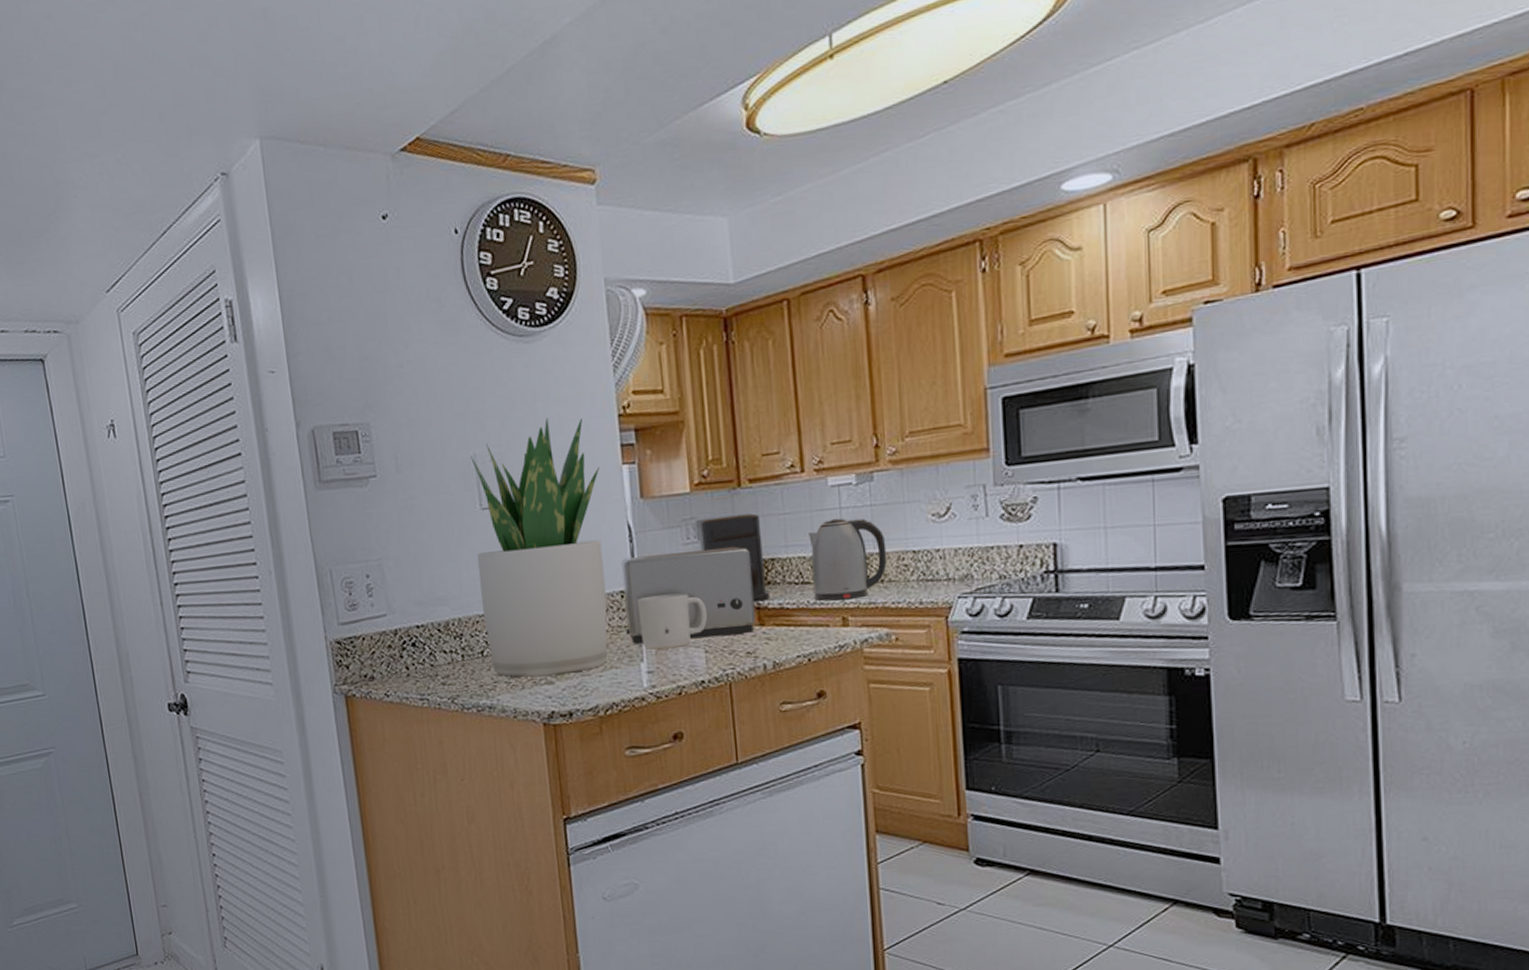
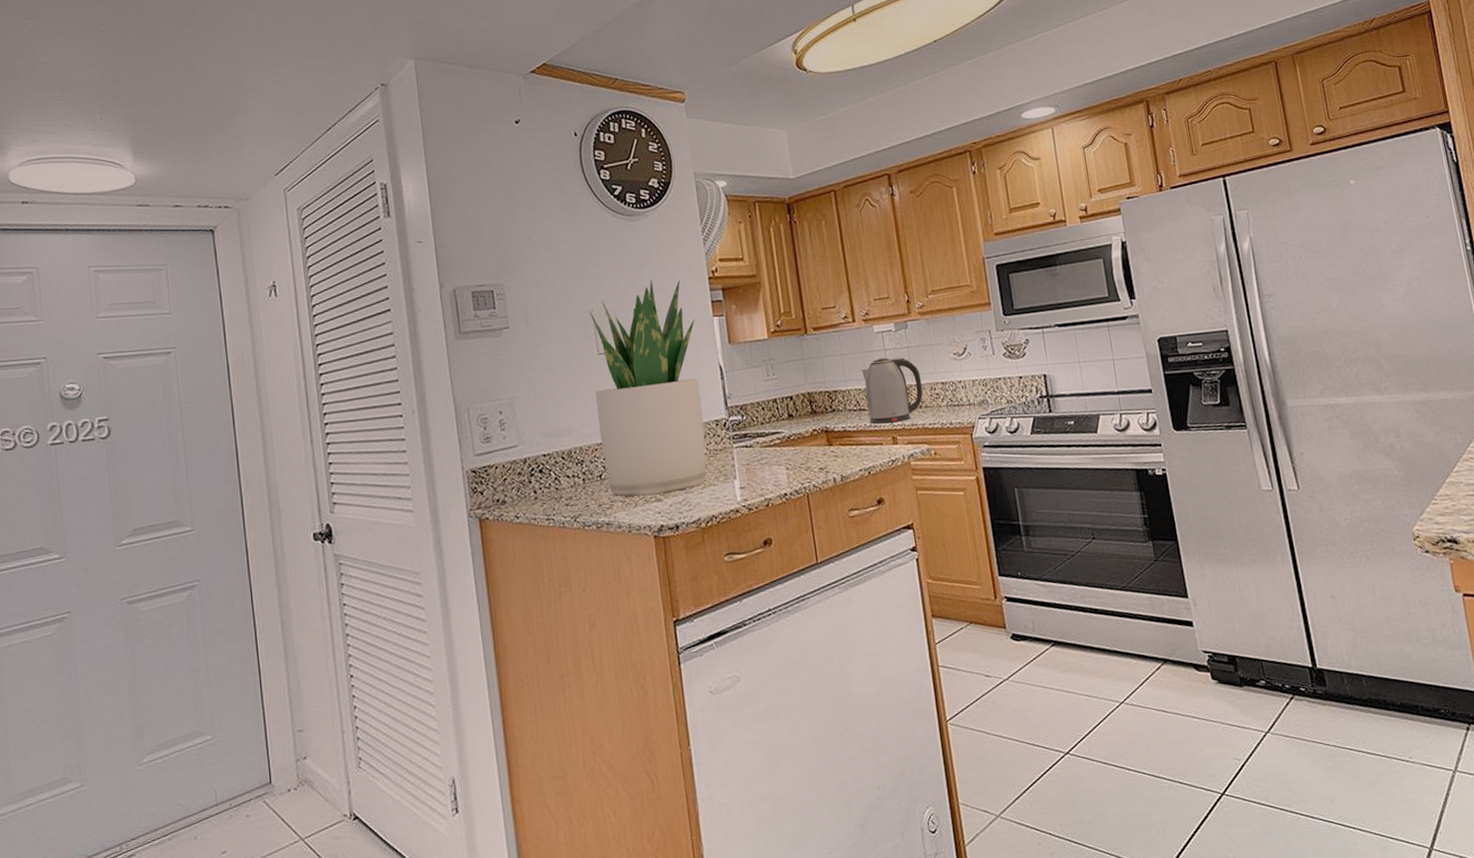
toaster: present [620,546,756,644] -> none [714,381,825,464]
mug: present [637,593,708,650] -> none [729,420,787,469]
coffee maker: present [695,513,771,603] -> none [773,354,836,427]

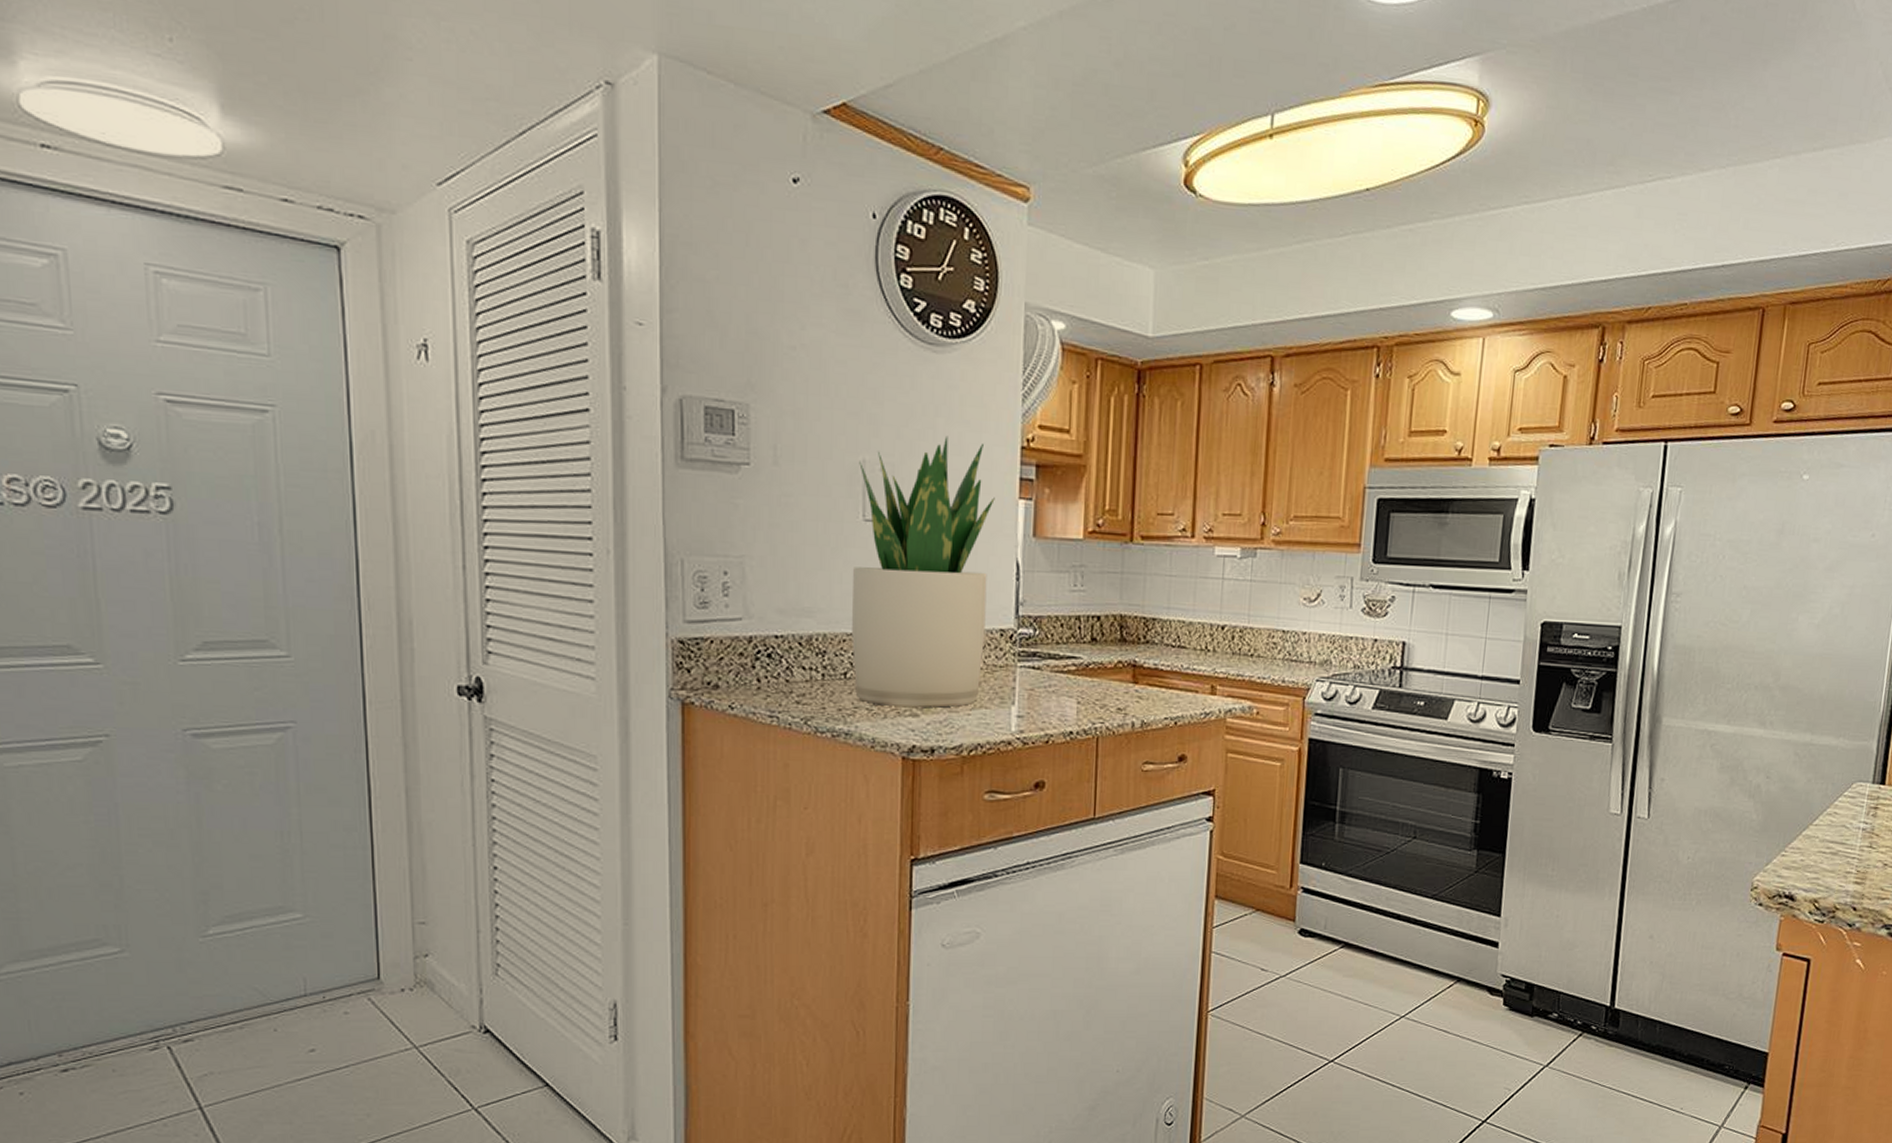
kettle: present [862,357,923,425] -> none [1188,588,1260,670]

